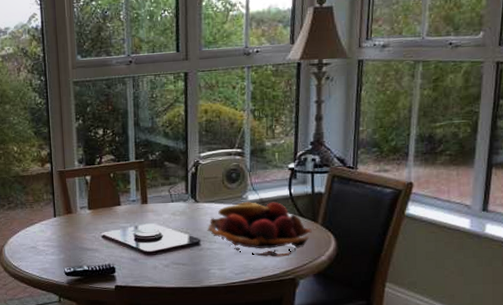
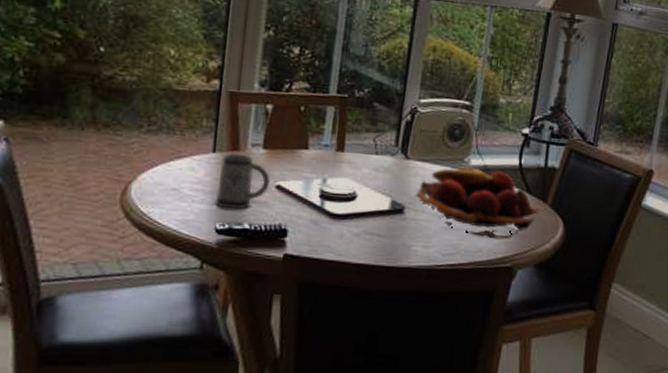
mug: none [61,216,98,257] -> present [214,153,271,210]

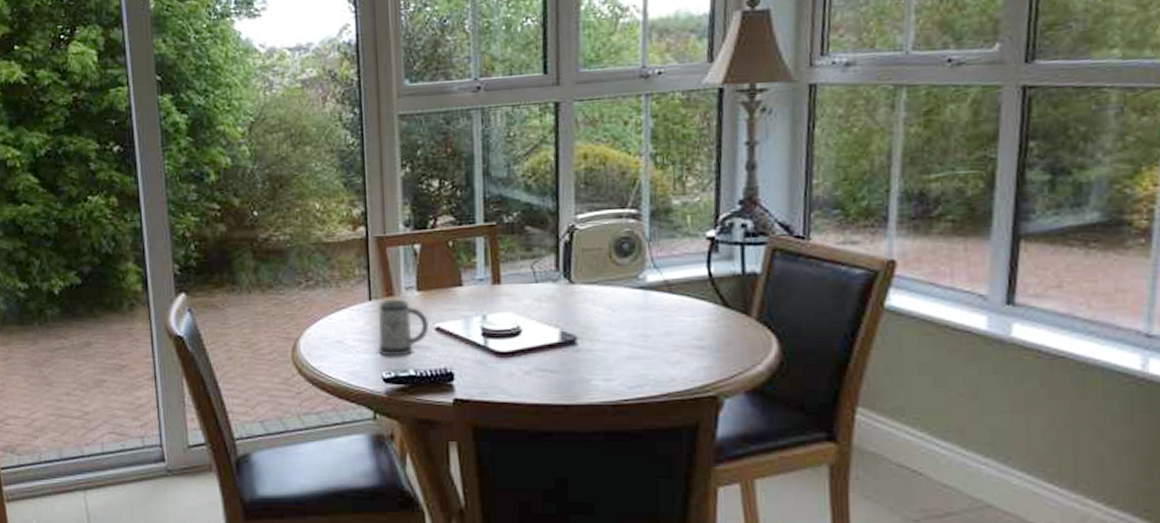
fruit basket: present [415,166,539,239] -> none [586,283,742,365]

